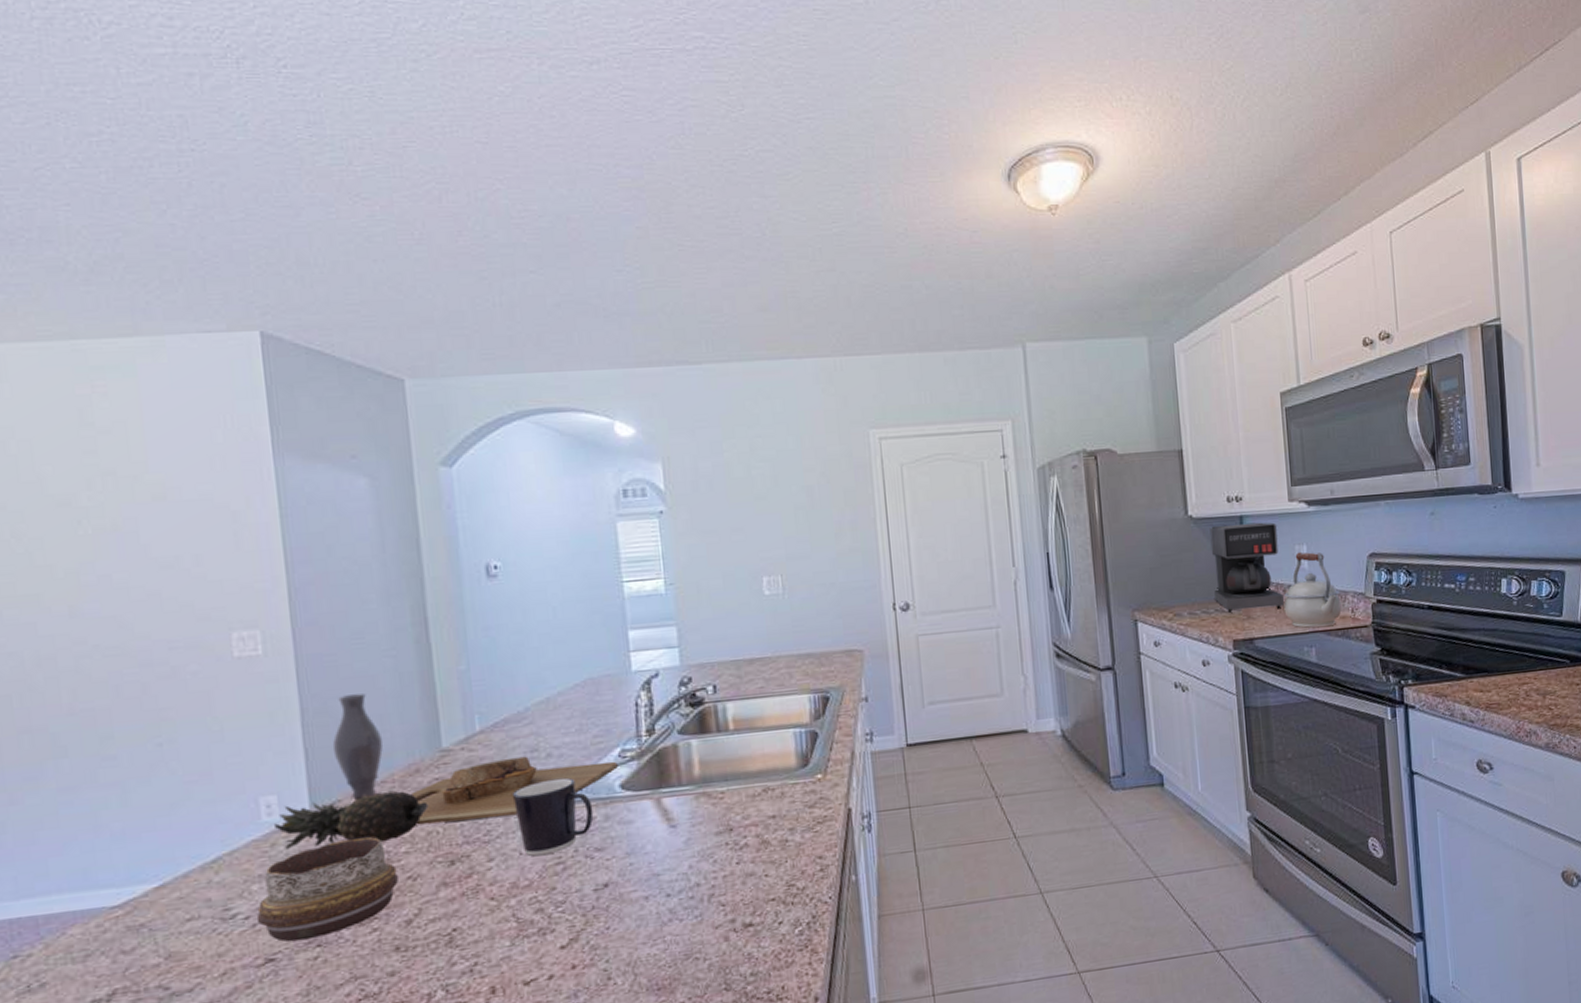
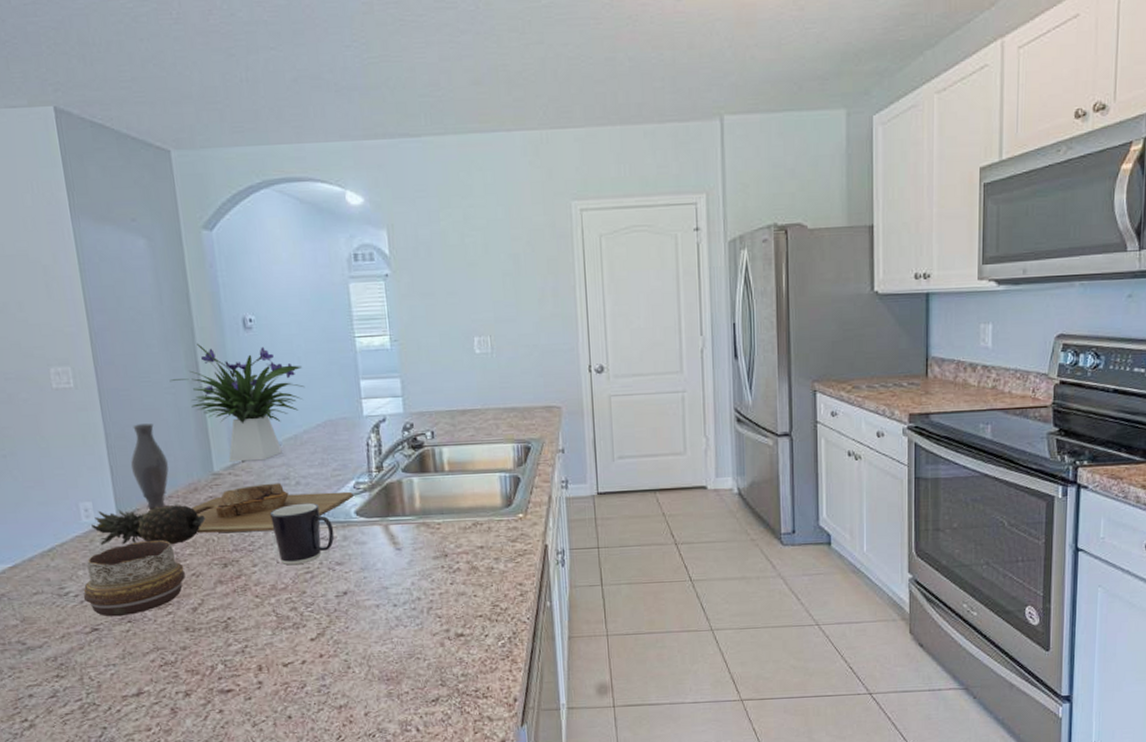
flower arrangement: none [389,595,561,735] -> present [169,343,305,462]
coffee maker: present [1209,522,1284,612] -> none [893,300,963,387]
kettle: present [1284,551,1342,629] -> none [963,330,1023,406]

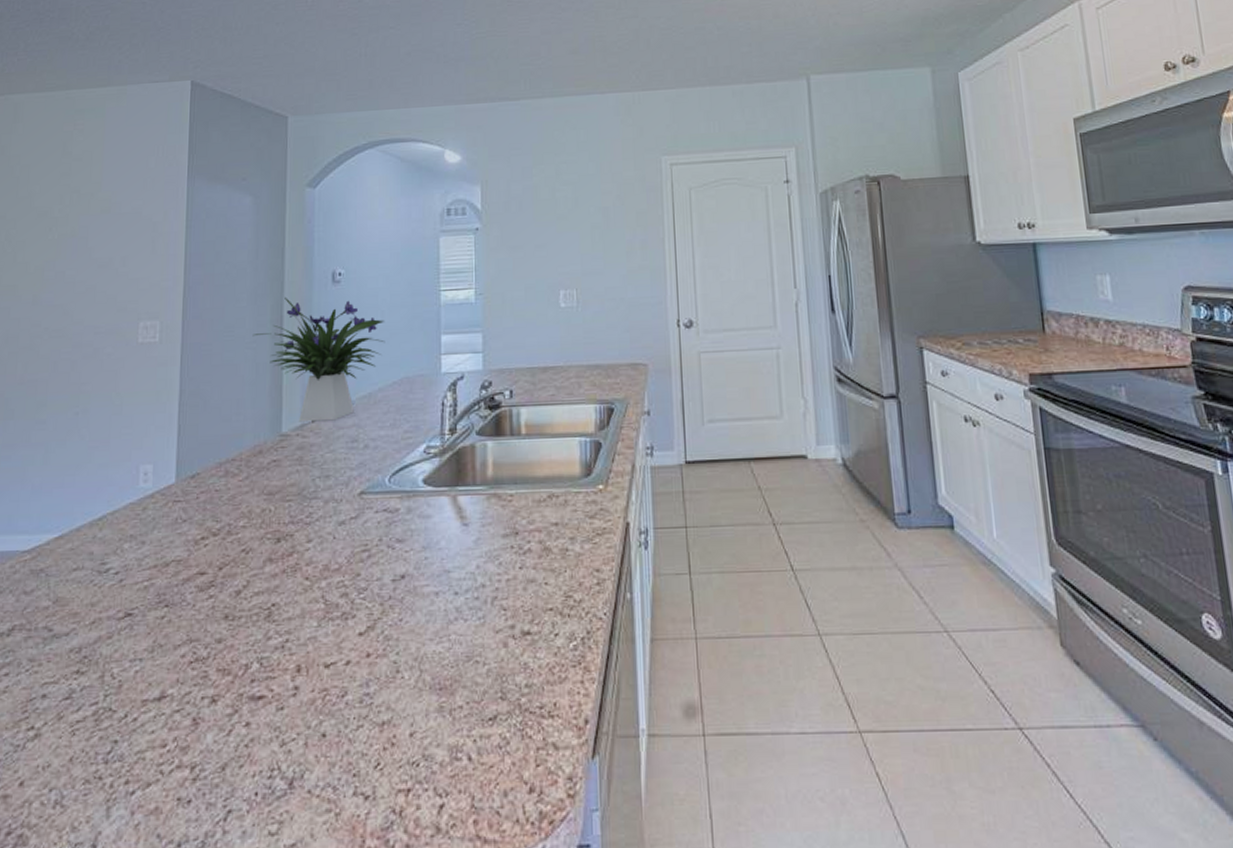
decorative bowl: present [83,540,185,617] -> none [123,510,235,600]
fruit: present [91,504,206,546] -> none [148,468,266,516]
vase: present [130,423,169,511] -> none [199,380,238,475]
cutting board: present [192,483,353,533] -> none [253,445,422,502]
mug: present [269,502,335,566] -> none [332,468,398,542]

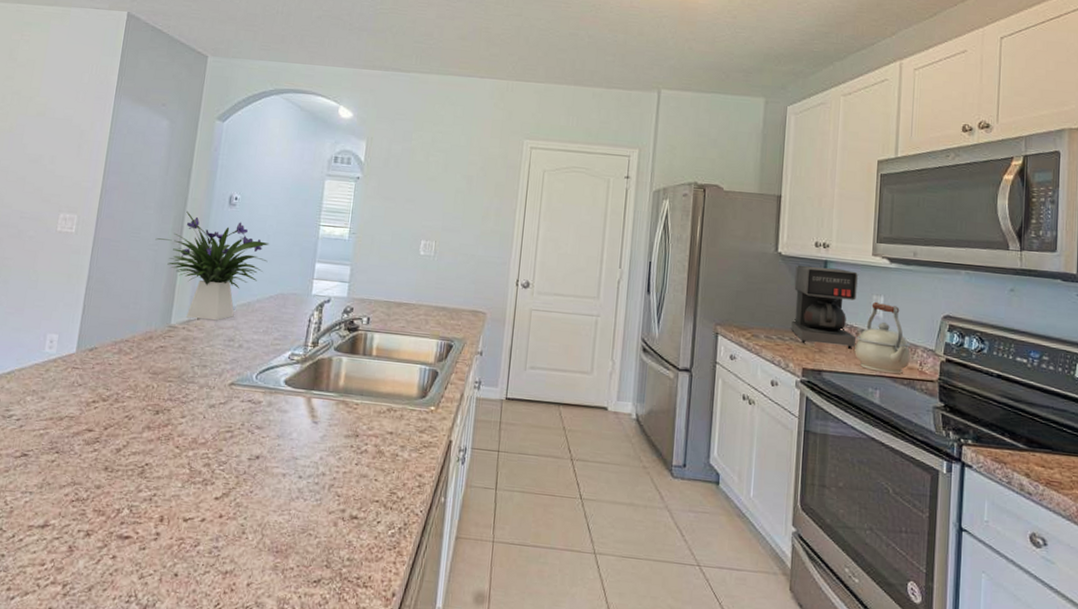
coffee maker: none [1000,250,1086,344] -> present [790,266,858,349]
kettle: none [1086,282,1155,366] -> present [854,301,911,375]

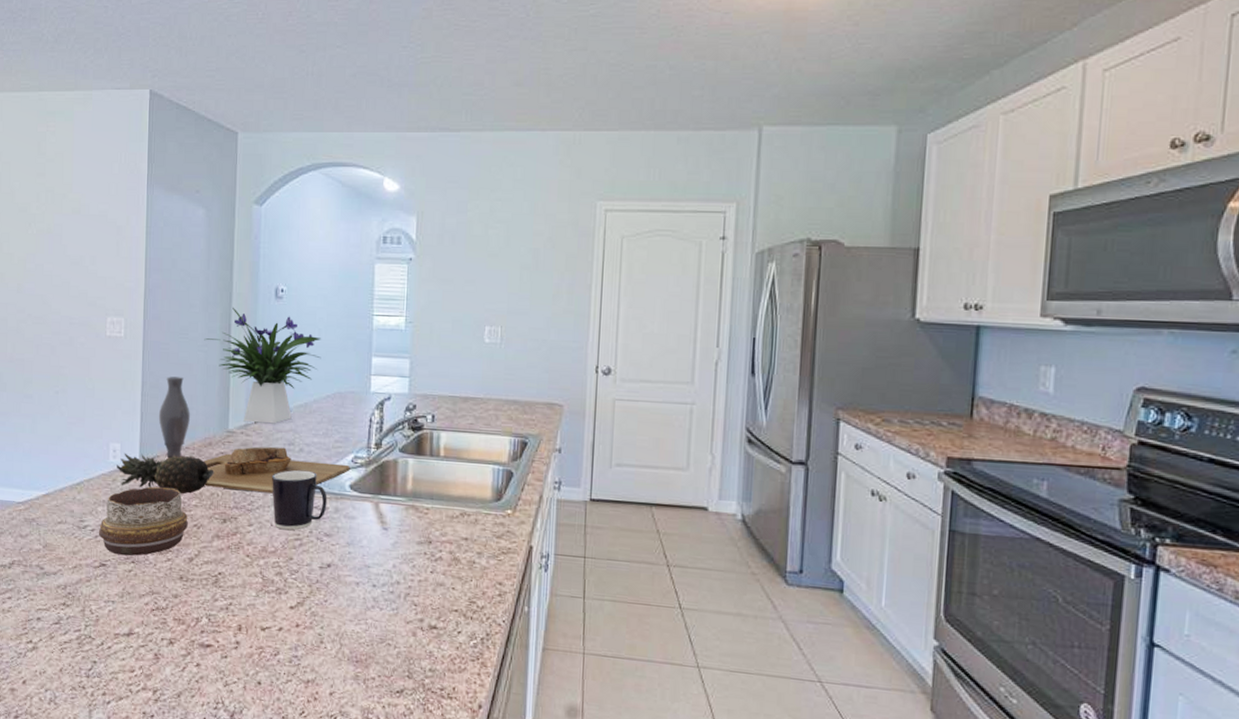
decorative bowl: none [23,377,120,446] -> present [98,486,188,556]
fruit: none [51,343,152,386] -> present [117,452,214,495]
vase: none [100,272,134,351] -> present [158,376,191,459]
cutting board: none [140,341,287,387] -> present [204,446,350,494]
mug: none [207,364,262,423] -> present [271,469,328,531]
coffee maker: present [790,266,858,349] -> none [931,333,1021,433]
kettle: present [854,301,911,375] -> none [1015,373,1091,462]

